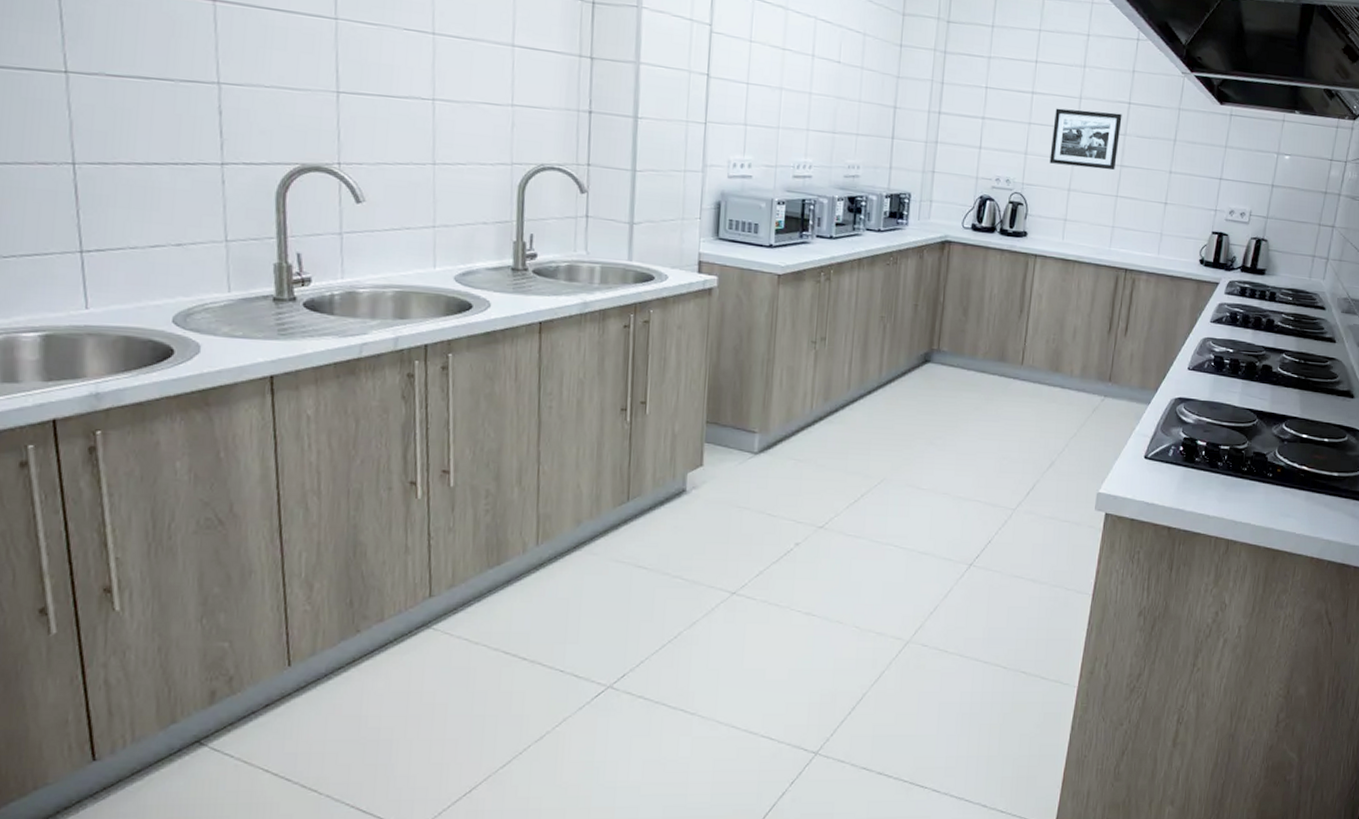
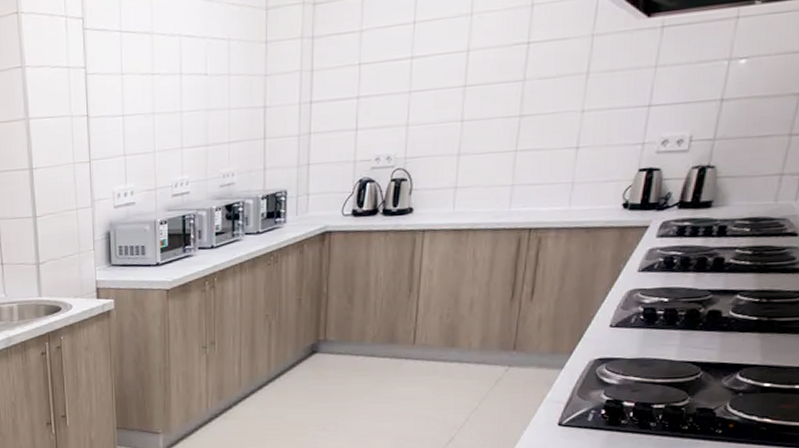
picture frame: present [1049,108,1122,170] -> none [435,57,520,130]

